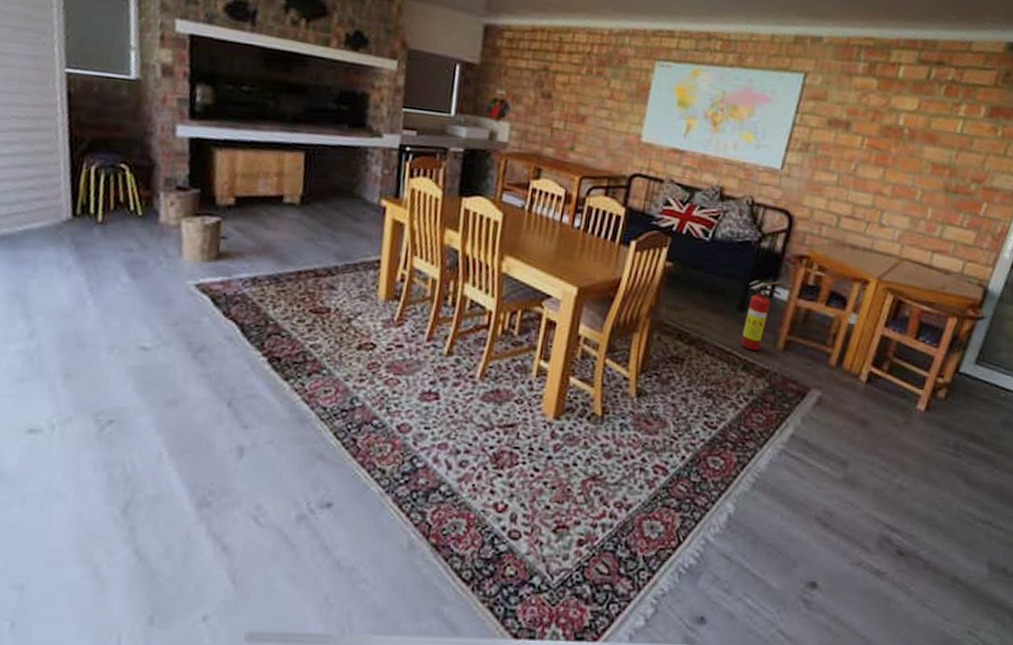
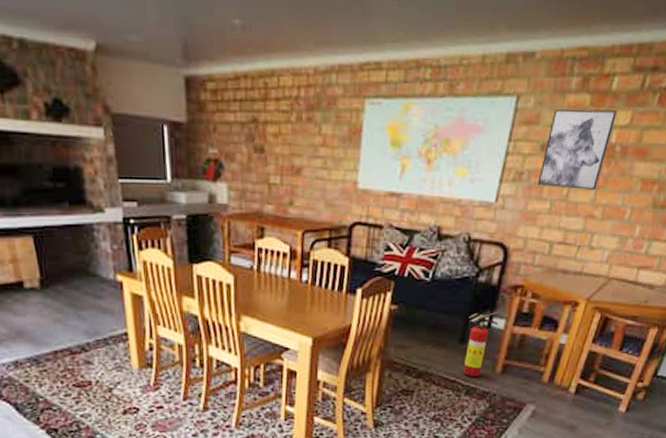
wall art: none [824,89,905,168] -> present [537,109,618,190]

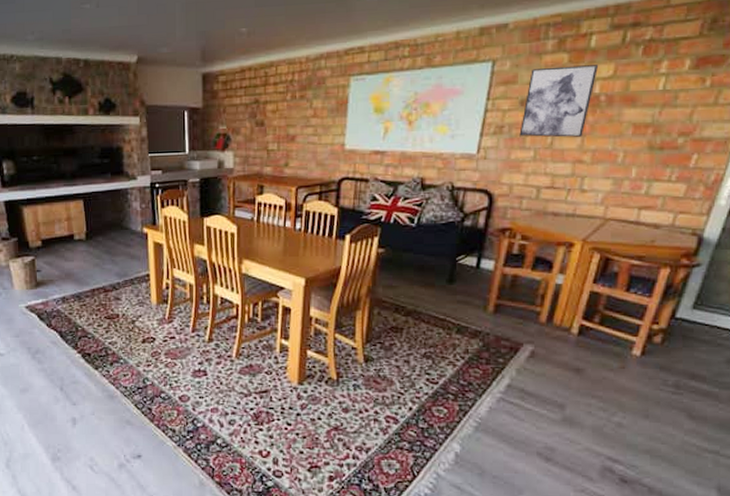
fire extinguisher: present [463,312,498,377] -> none [453,253,487,316]

